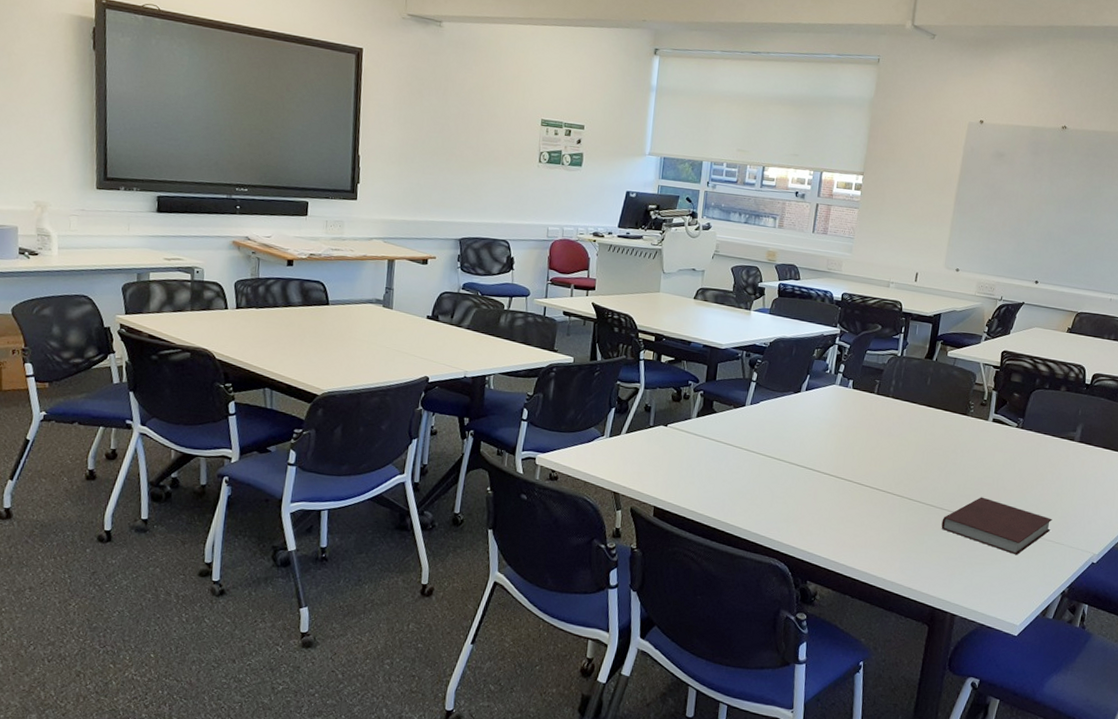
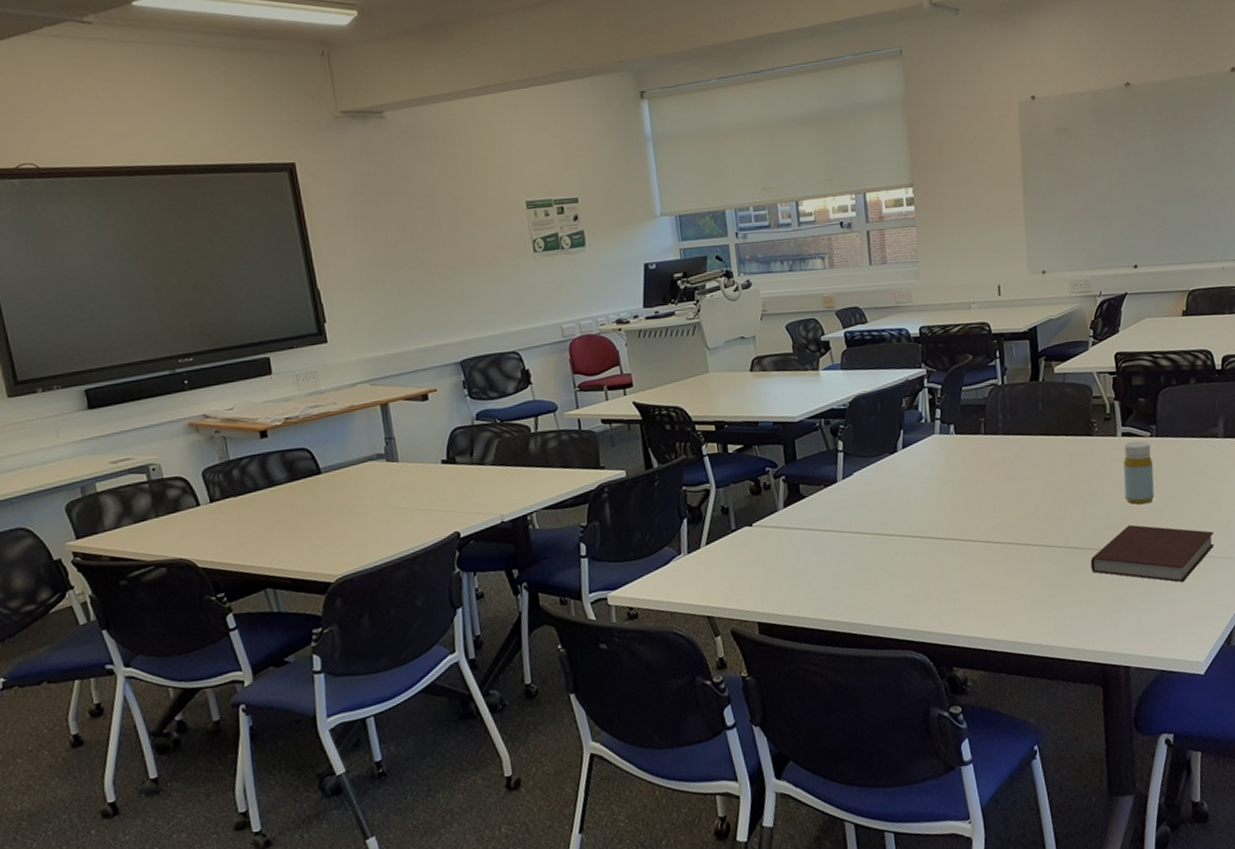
bottle: none [983,428,1015,483] -> present [1123,441,1155,505]

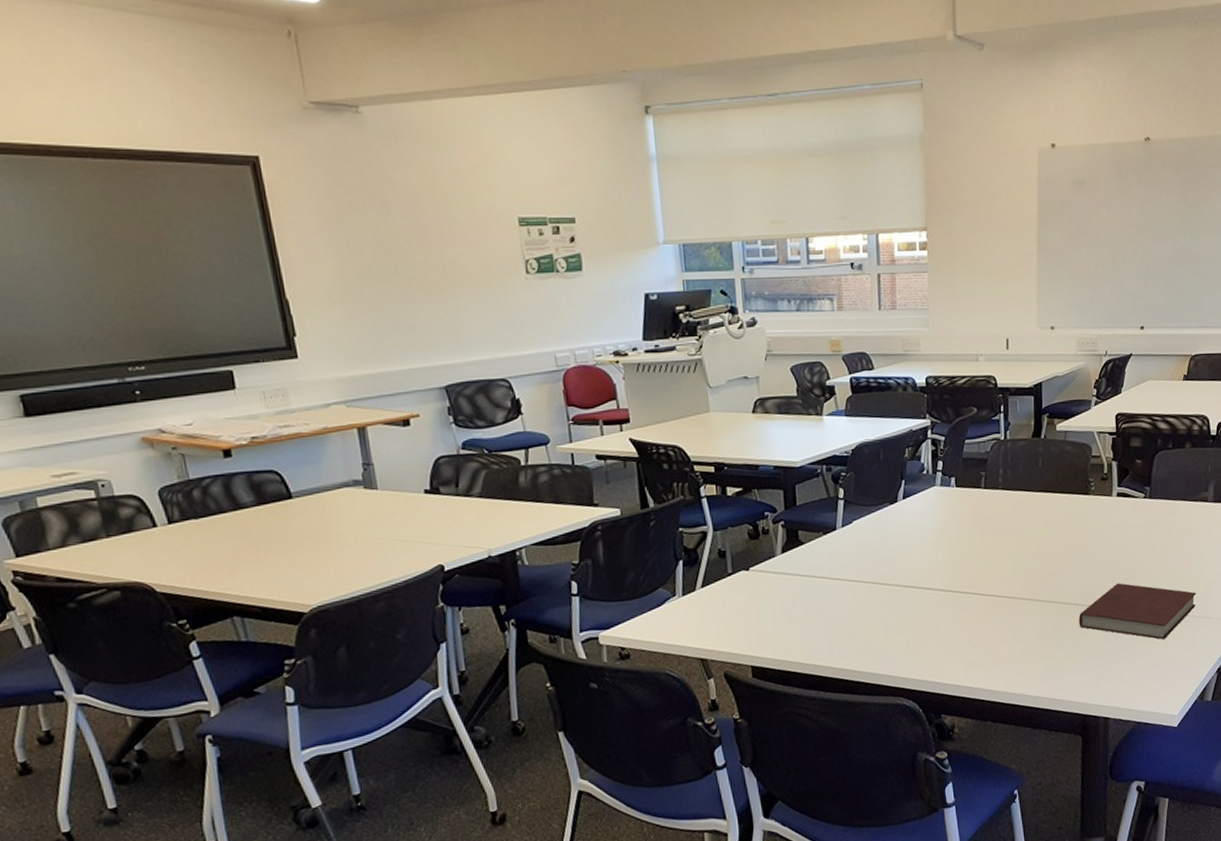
bottle: present [1123,441,1155,505] -> none [1115,502,1145,564]

